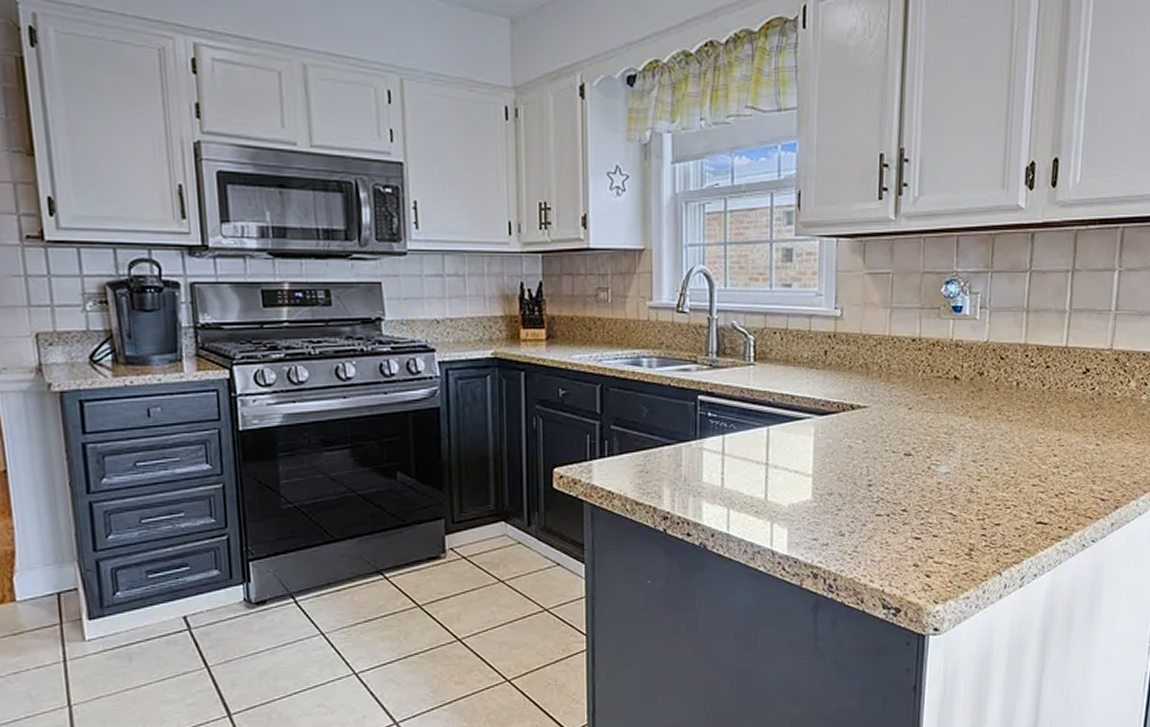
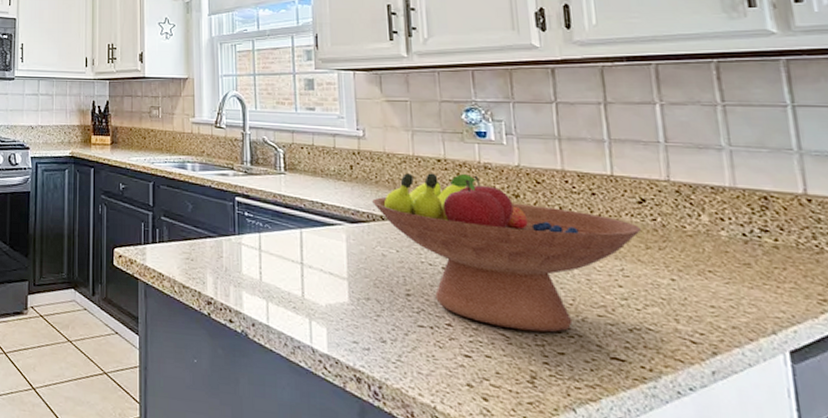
fruit bowl: none [844,354,1082,507] -> present [372,173,642,332]

